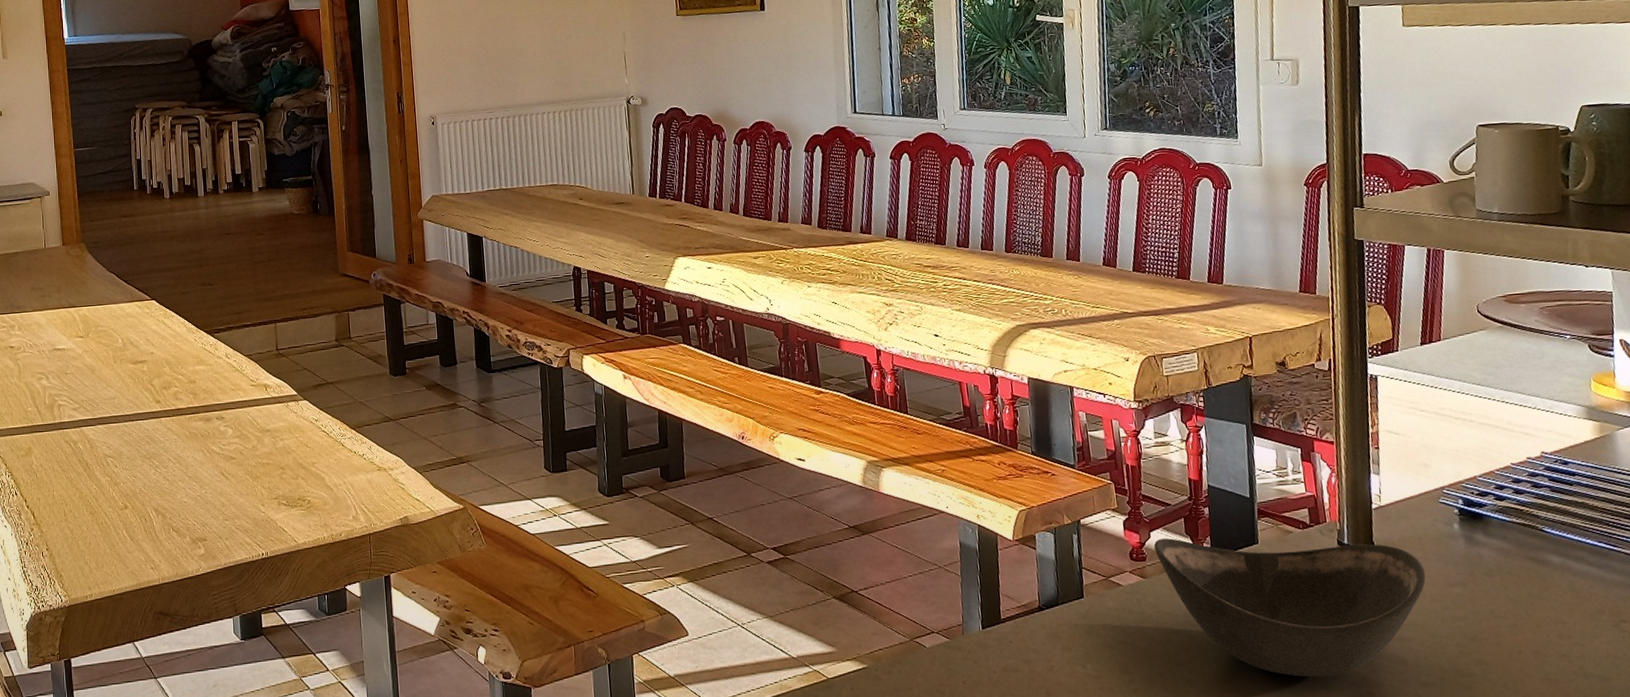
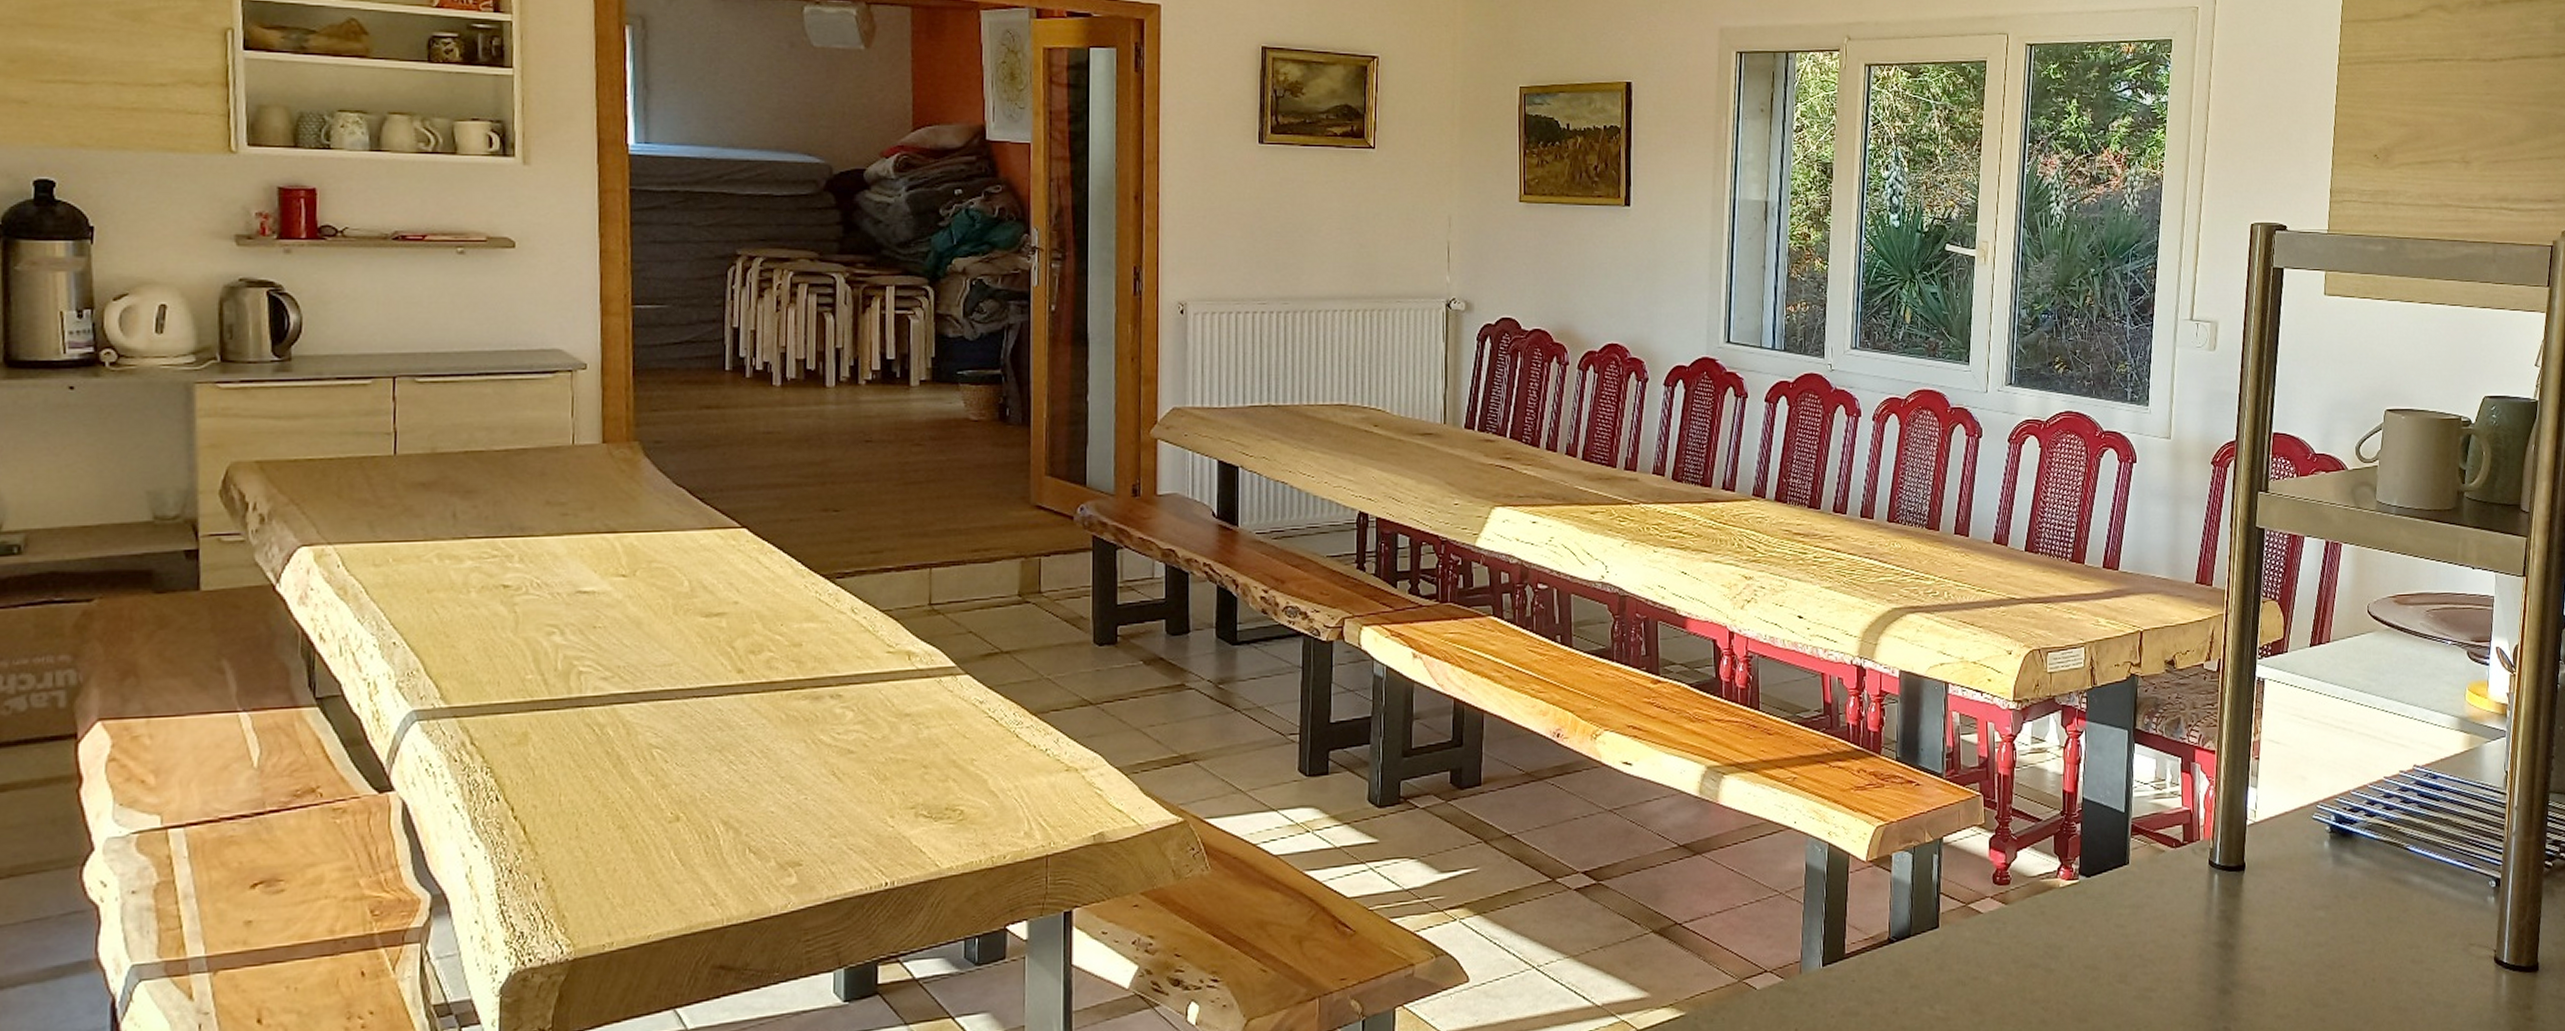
bowl: present [1153,538,1426,677] -> none [2019,858,2292,1013]

